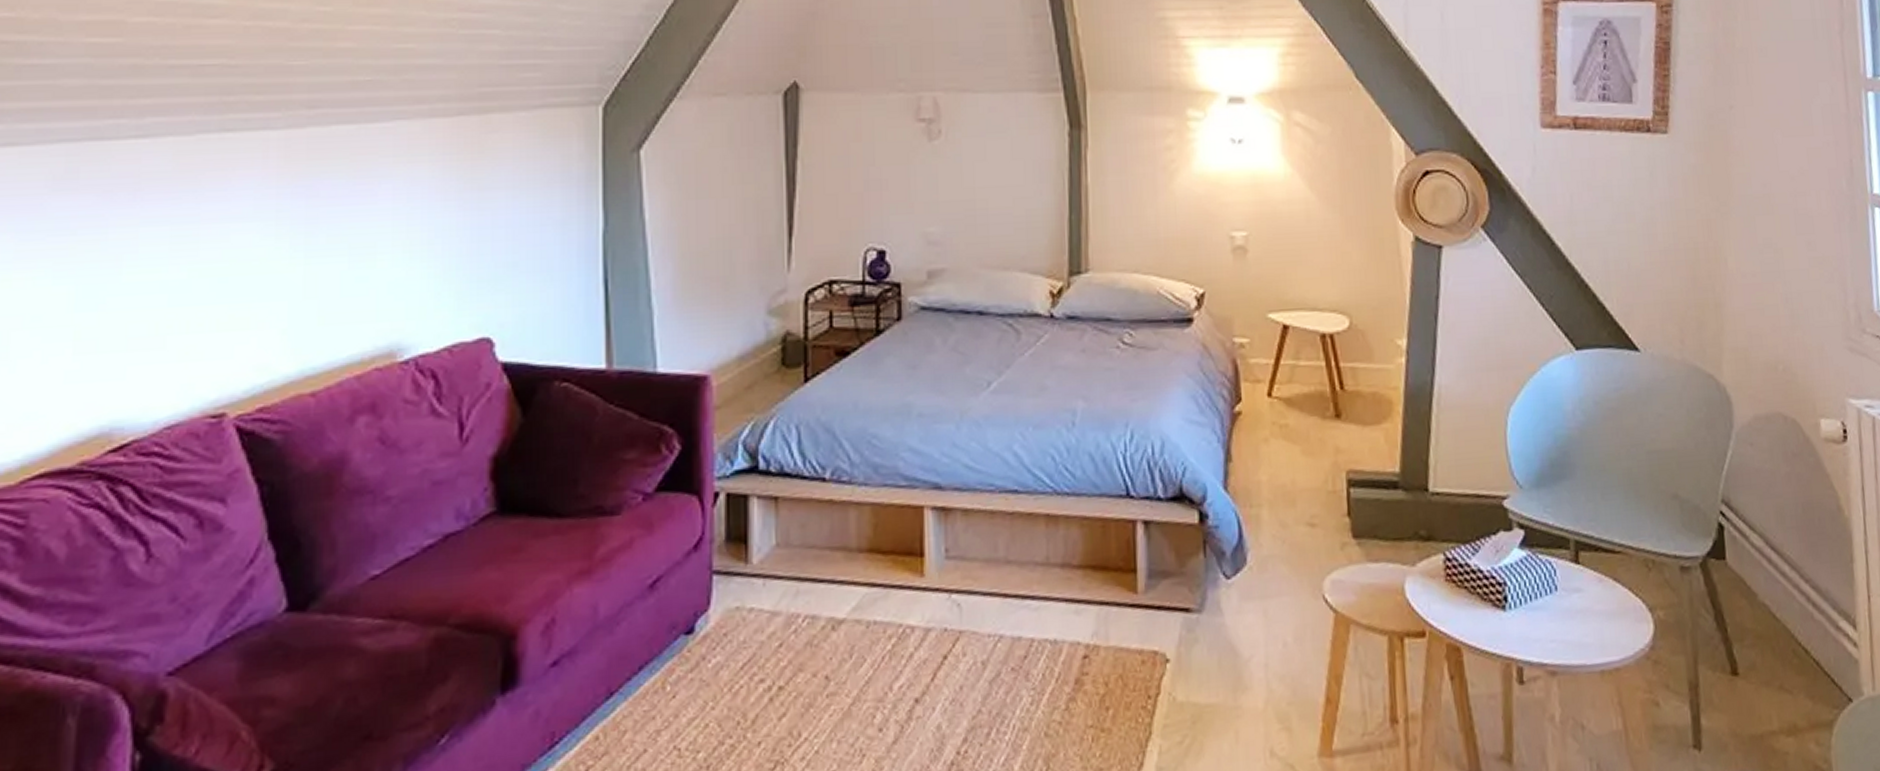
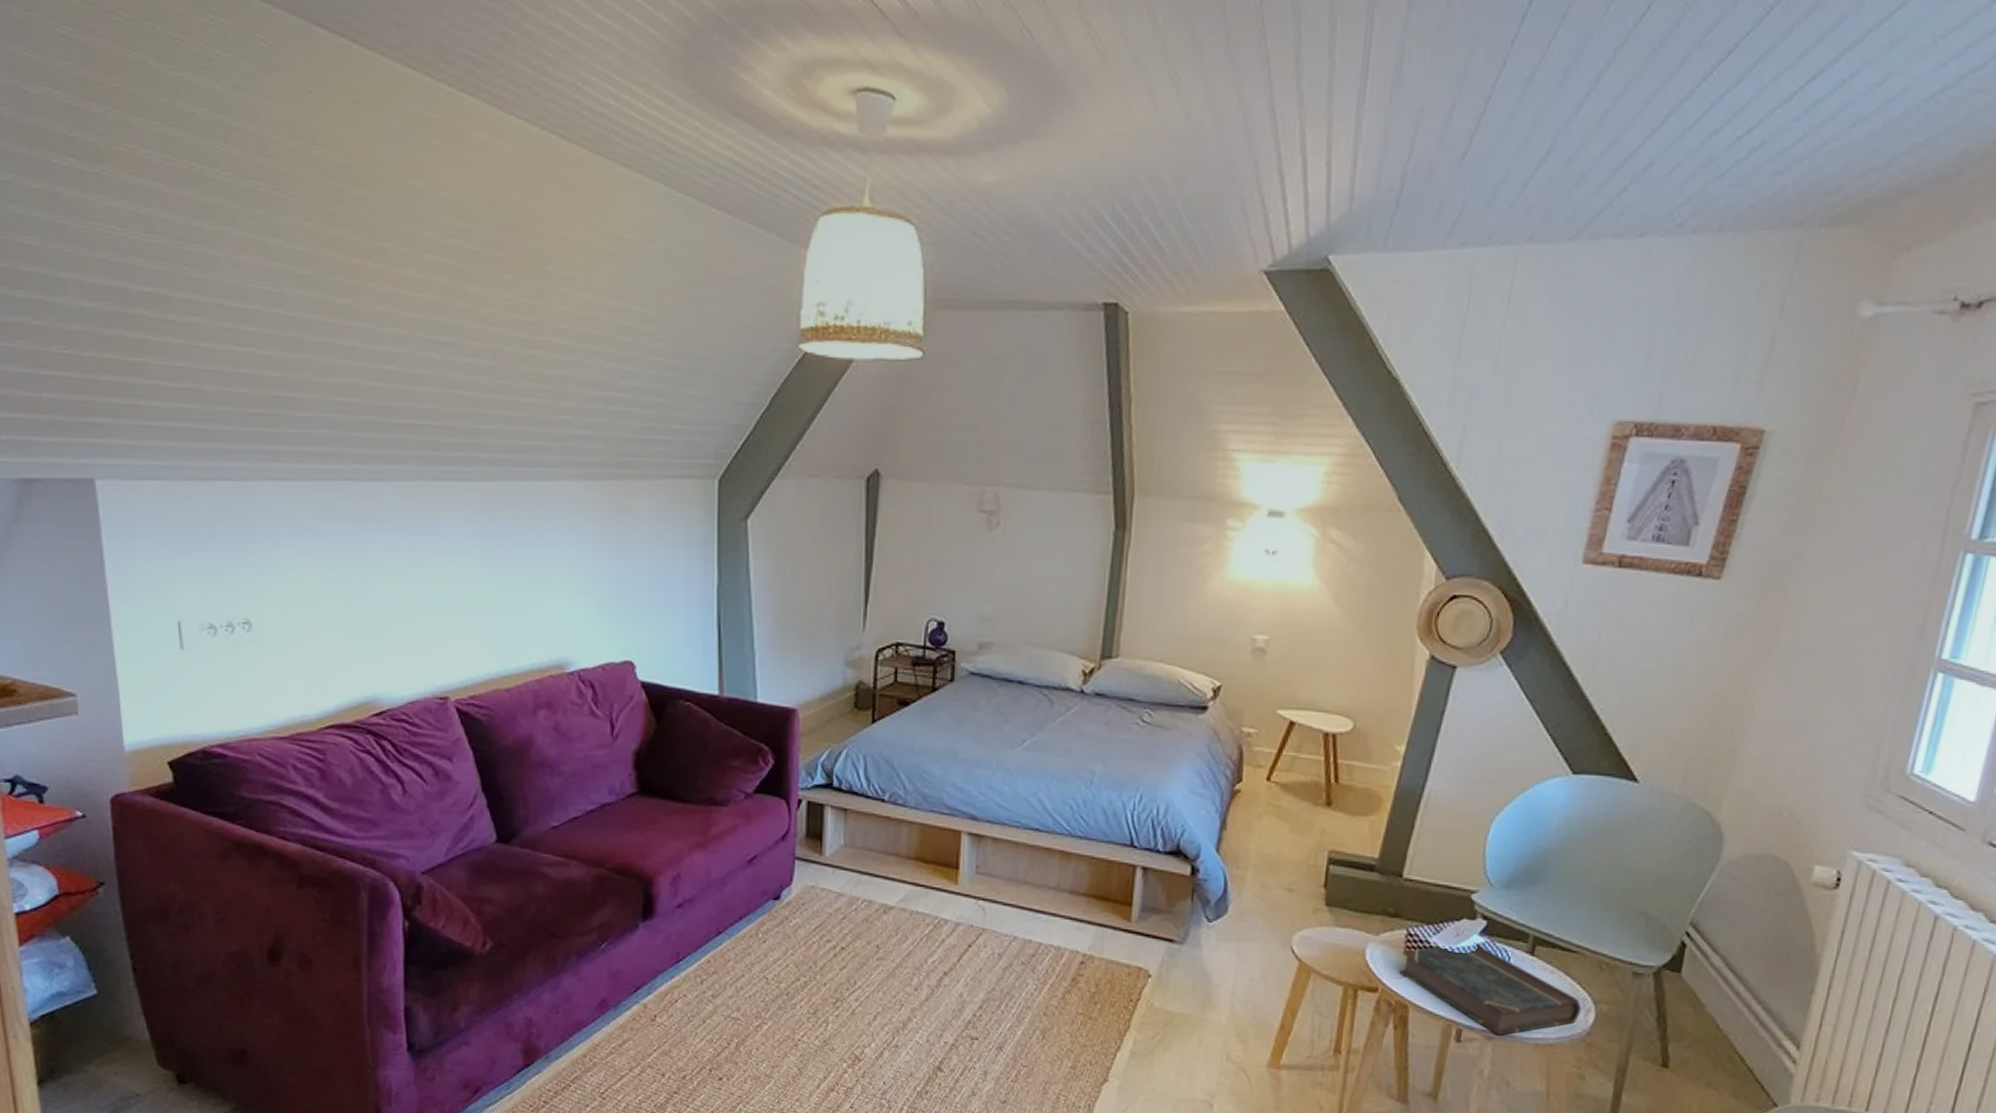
book: none [1443,558,1639,668] -> present [1399,942,1582,1036]

